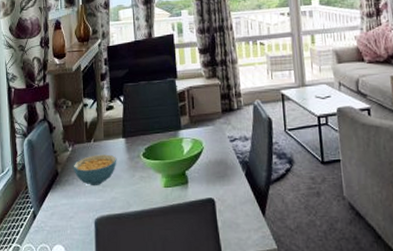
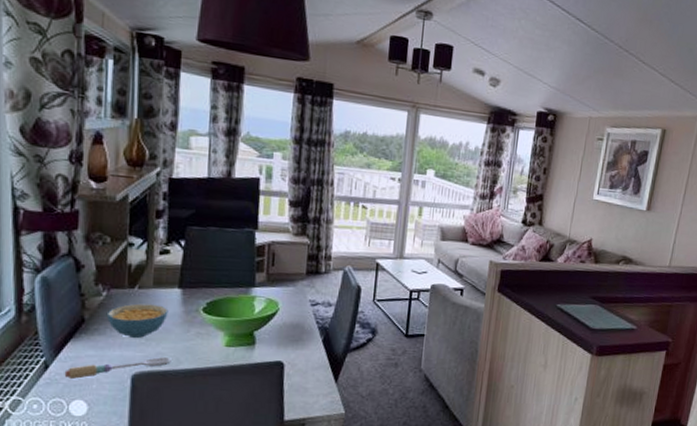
spoon: none [47,202,124,227] -> present [64,357,172,380]

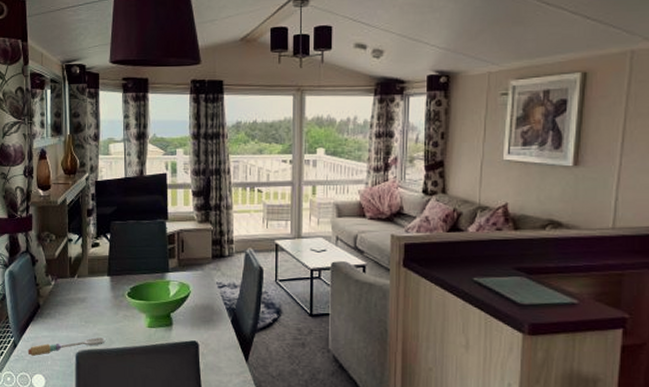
cereal bowl: present [106,303,169,339] -> none [55,290,101,321]

